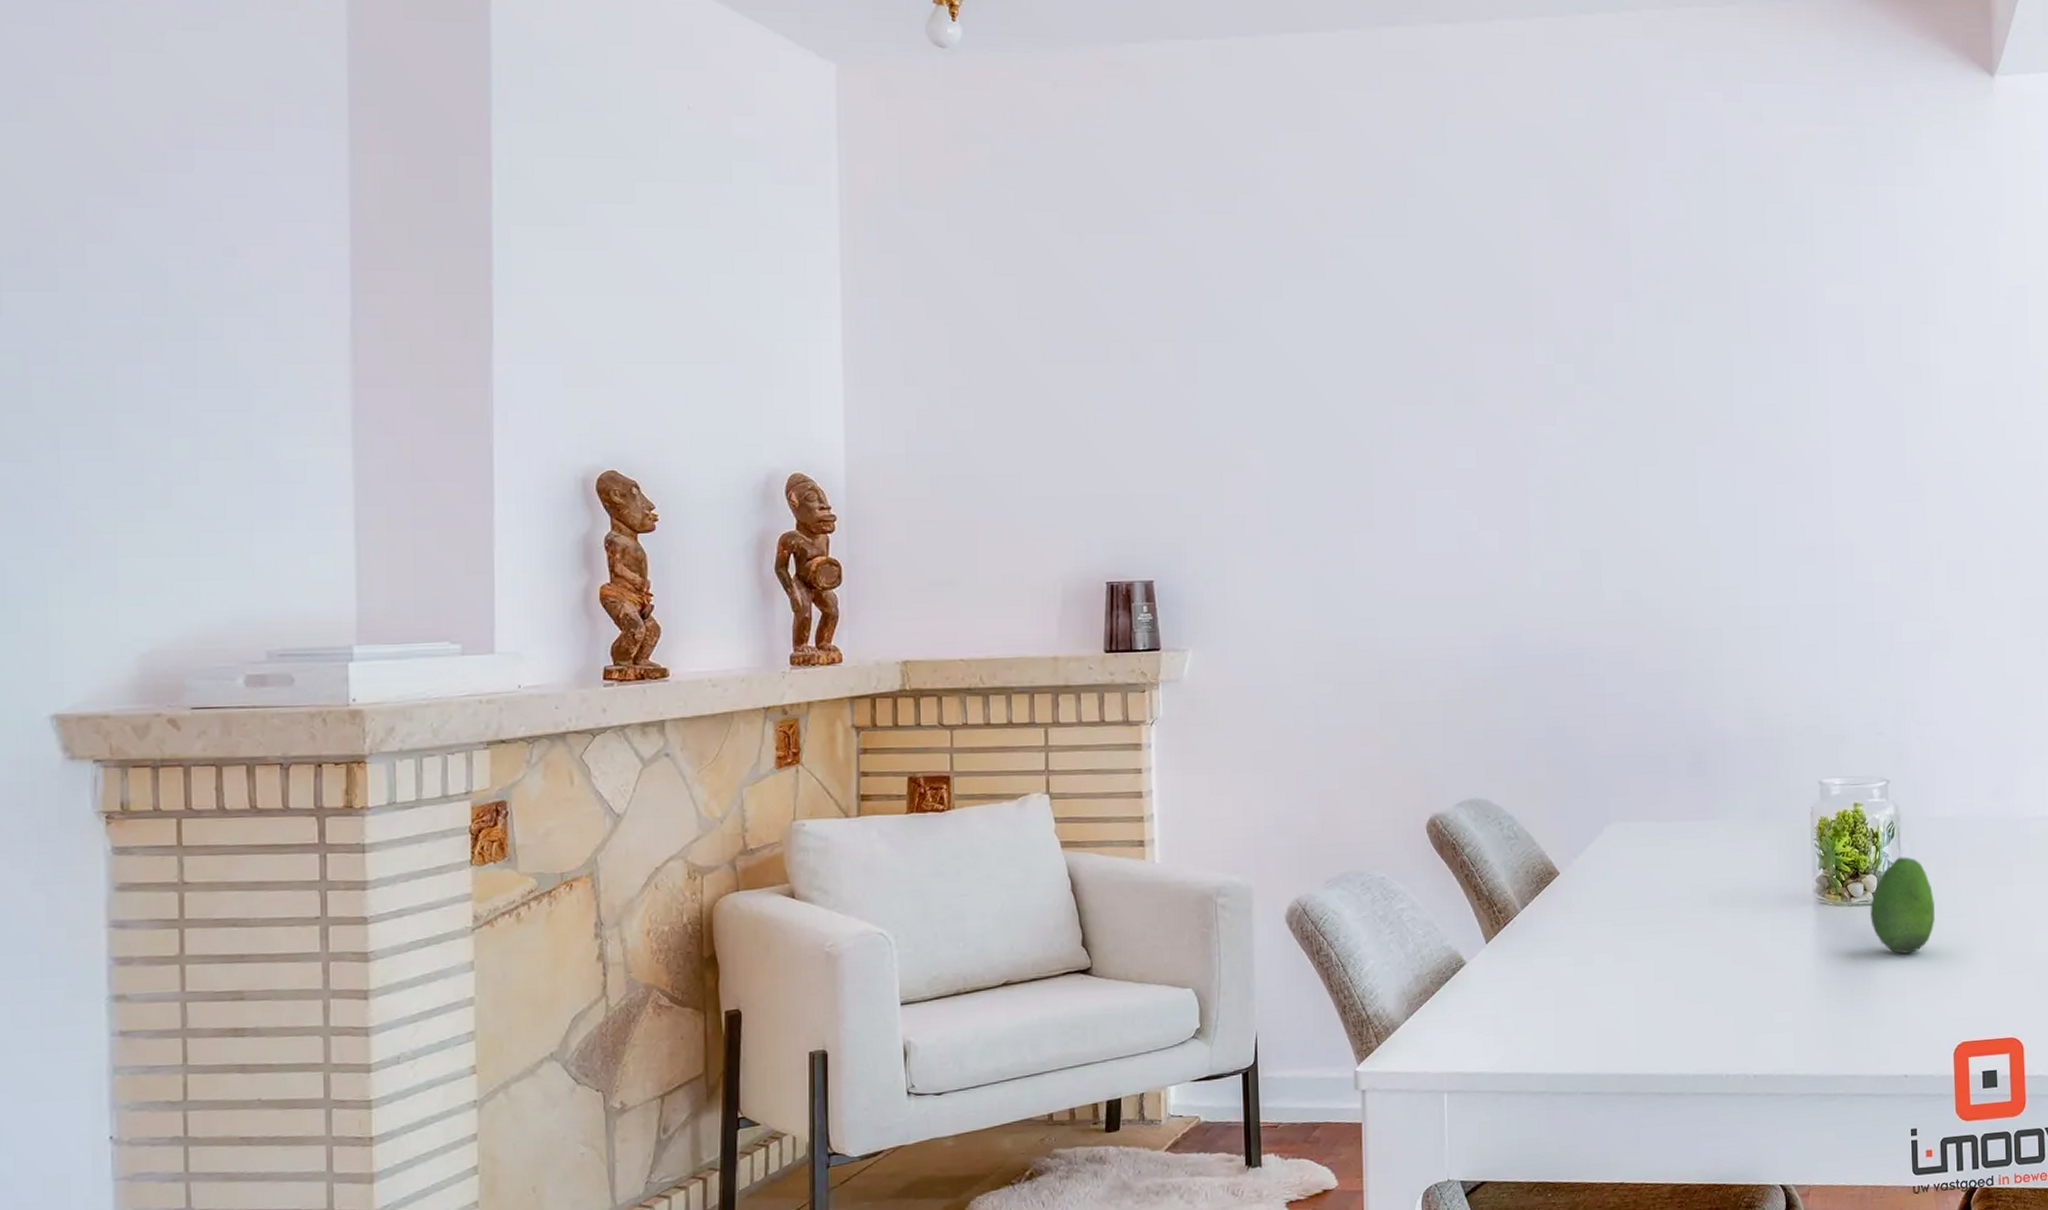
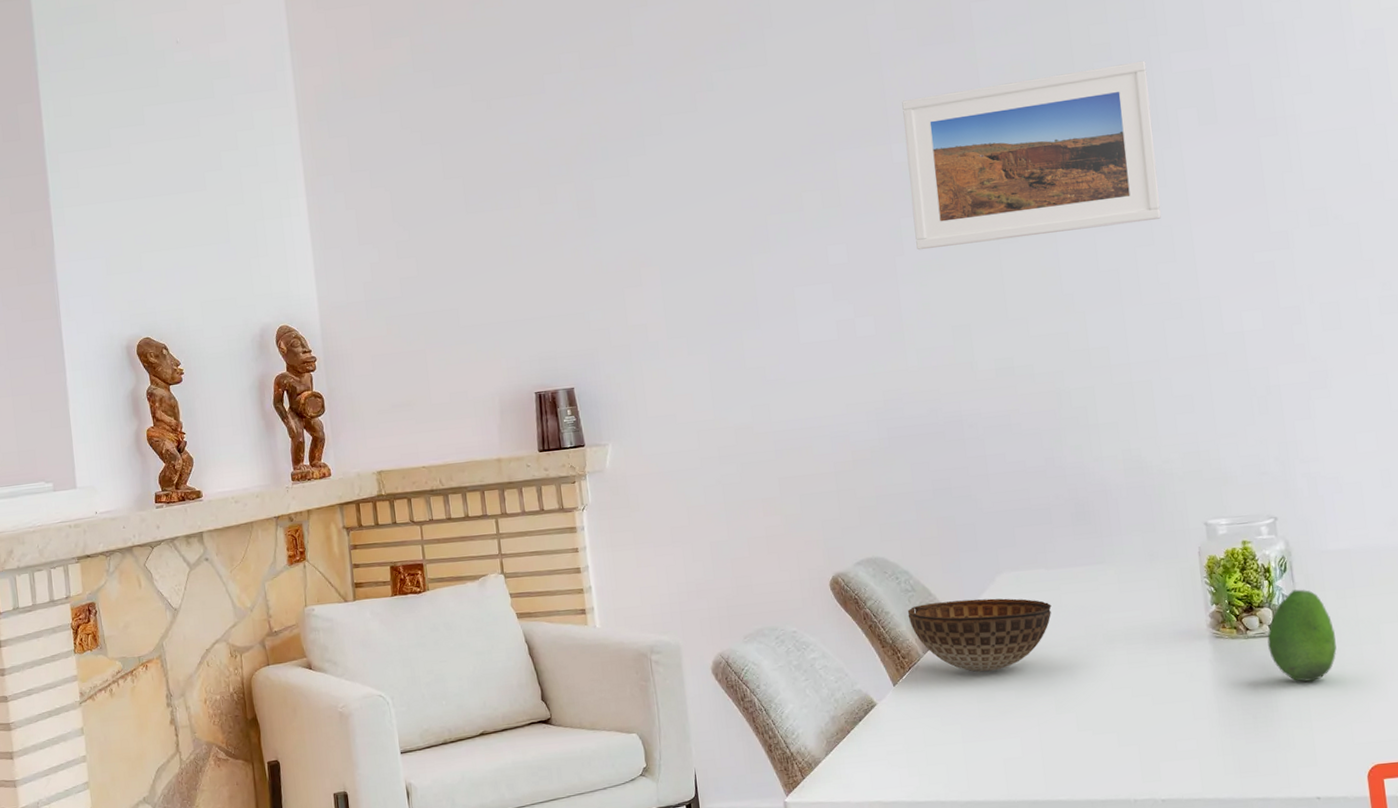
bowl: none [1508,850,1659,931] -> present [907,598,1052,672]
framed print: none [1548,287,1803,463] -> present [902,60,1161,251]

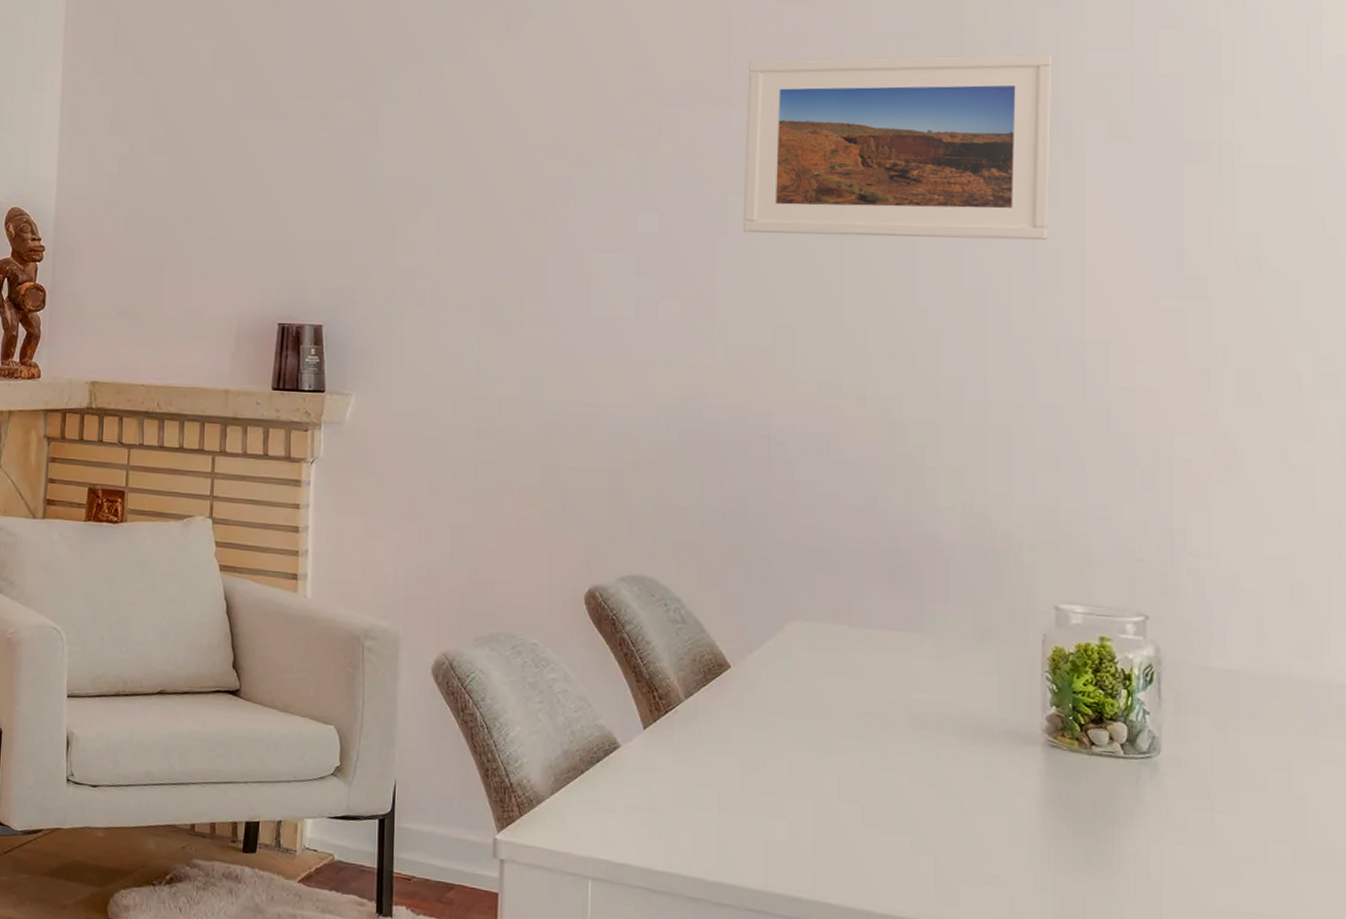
bowl: present [907,598,1052,672] -> none [672,640,849,735]
fruit: present [1267,589,1337,682] -> none [1117,707,1206,823]

